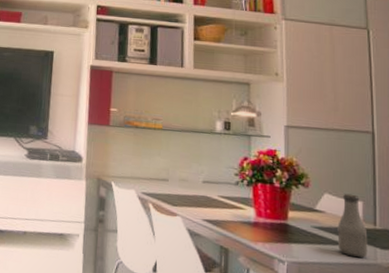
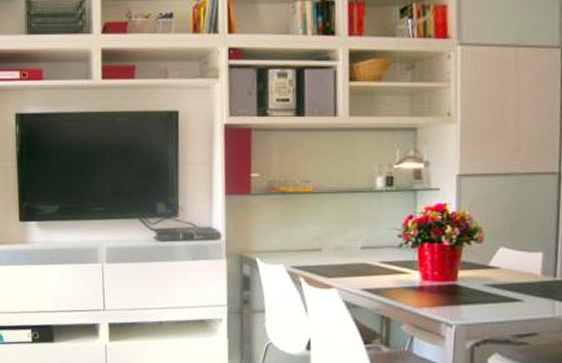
bottle: present [337,193,368,258] -> none [512,245,546,313]

